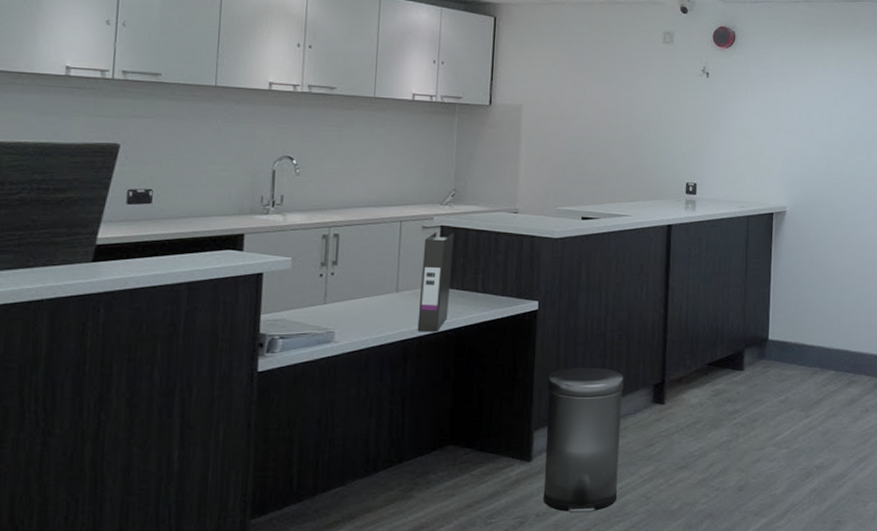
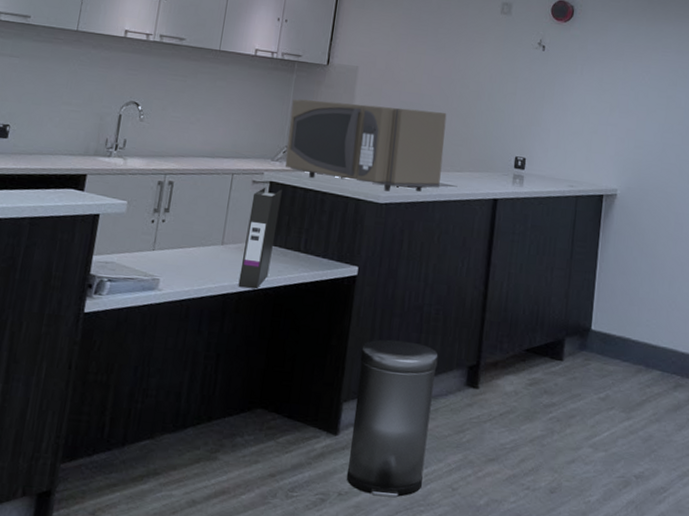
microwave: none [454,141,616,226] -> present [284,99,447,193]

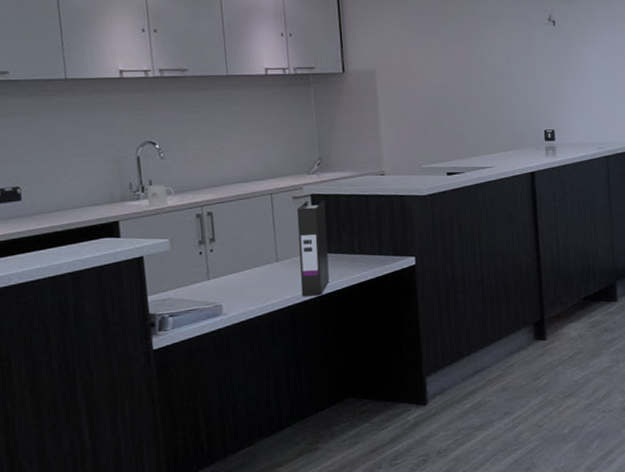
mug: none [117,144,145,167] -> present [146,184,175,207]
microwave: present [284,99,447,193] -> none [316,100,478,185]
pedal bin: present [346,339,438,498] -> none [433,312,511,447]

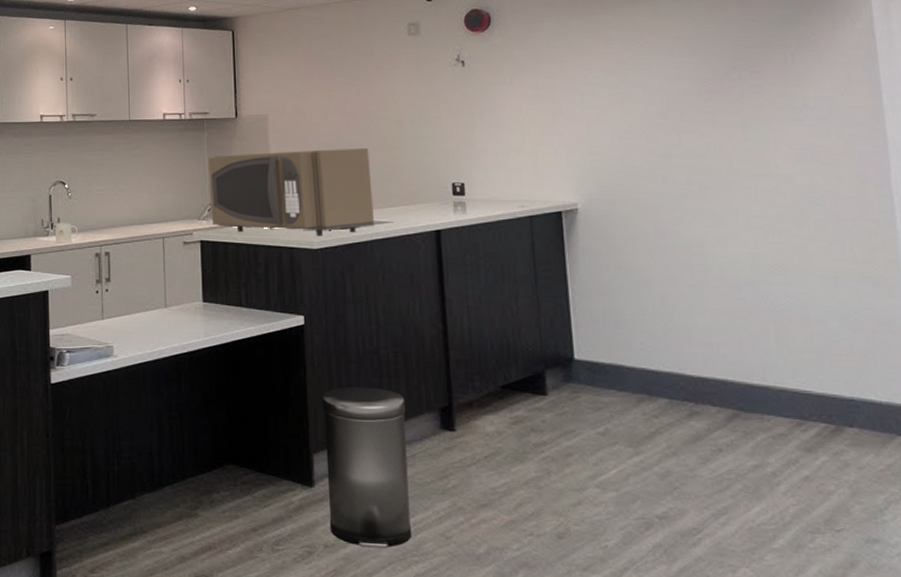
binder: present [296,200,330,297] -> none [186,247,215,348]
microwave: none [316,100,478,185] -> present [208,147,374,236]
pedal bin: none [433,312,511,447] -> present [322,386,411,549]

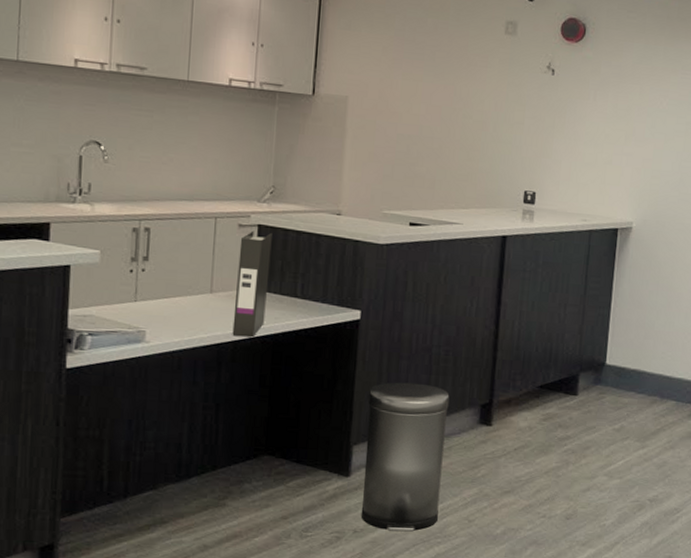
mug: present [54,222,78,243] -> none [83,188,114,214]
binder: none [186,247,215,348] -> present [232,230,272,338]
microwave: present [208,147,374,236] -> none [273,134,449,232]

